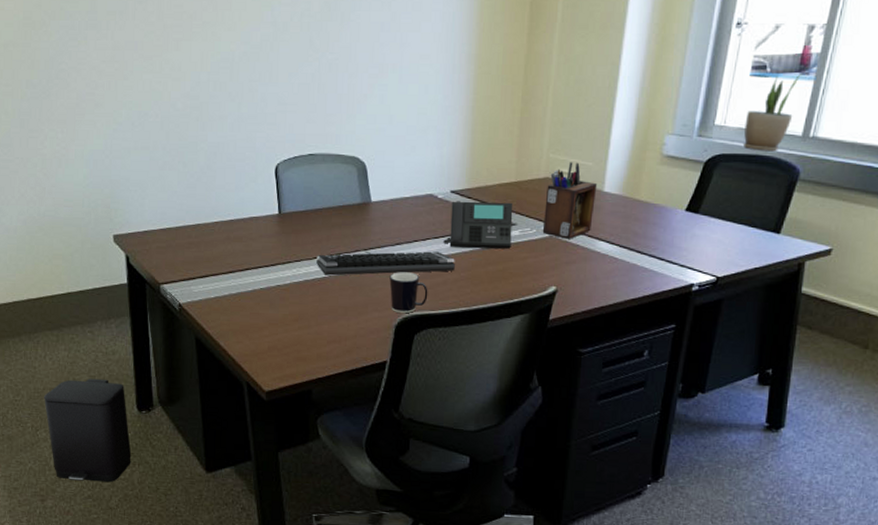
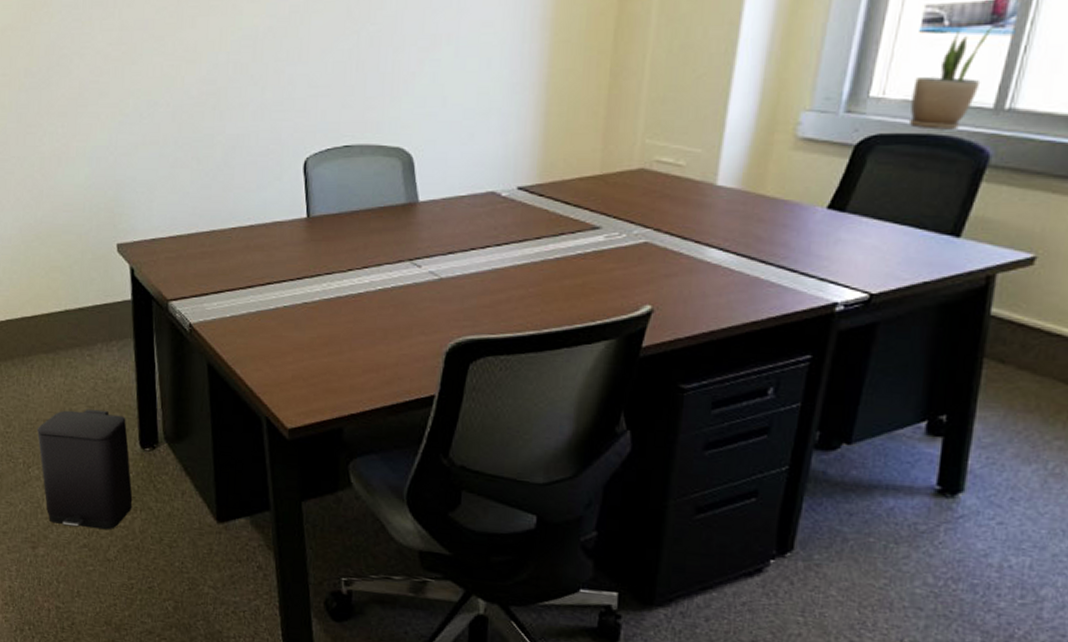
computer keyboard: present [316,251,455,276] -> none [351,261,522,291]
mug: present [389,272,428,314] -> none [439,287,487,338]
phone: present [443,201,513,249] -> none [507,199,597,258]
desk organizer: present [542,162,598,239] -> none [634,149,708,246]

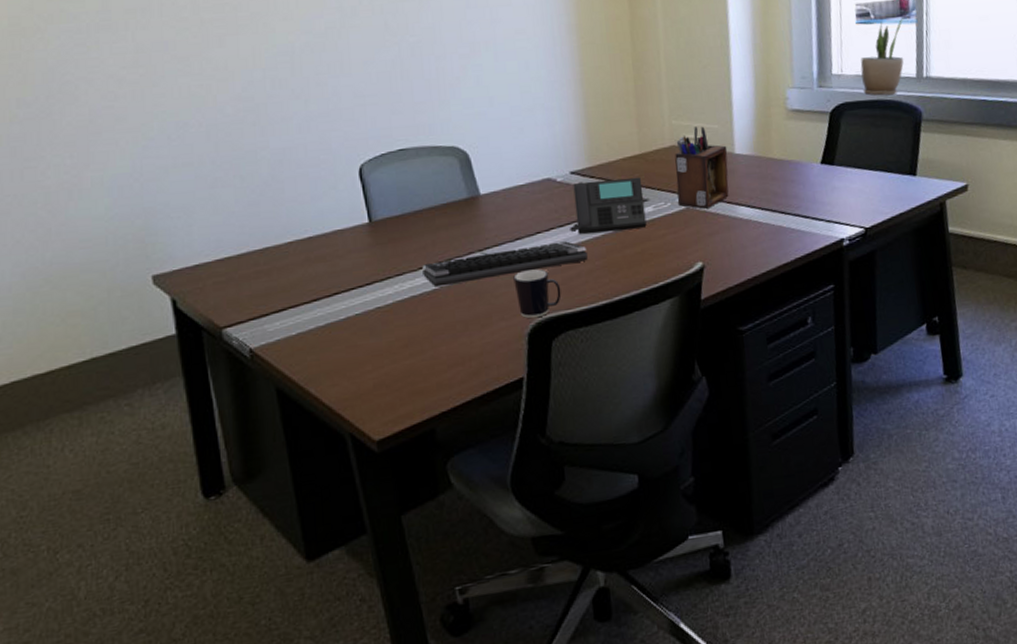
pedal bin: present [36,409,133,530] -> none [63,463,200,614]
computer keyboard: none [351,261,522,291] -> present [422,241,588,287]
mug: none [439,287,487,338] -> present [513,269,562,319]
phone: none [507,199,597,258] -> present [570,177,647,234]
desk organizer: none [634,149,708,246] -> present [675,126,729,209]

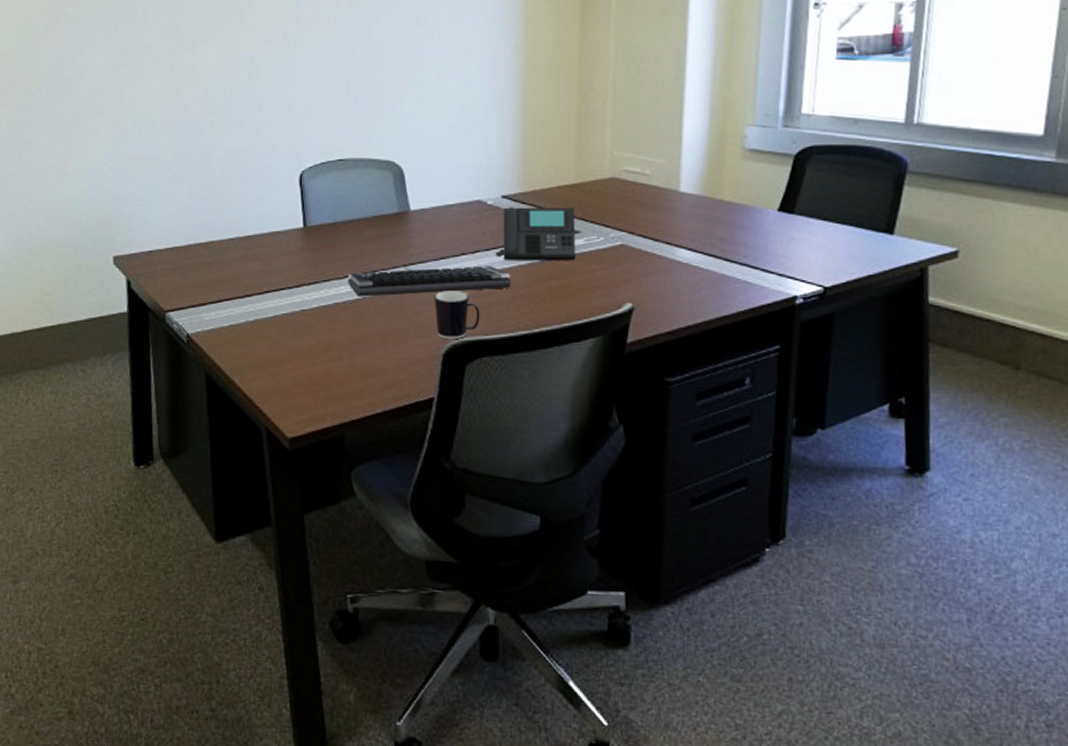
desk organizer: present [675,126,729,209] -> none [611,160,672,247]
potted plant: present [860,18,904,96] -> none [836,55,896,142]

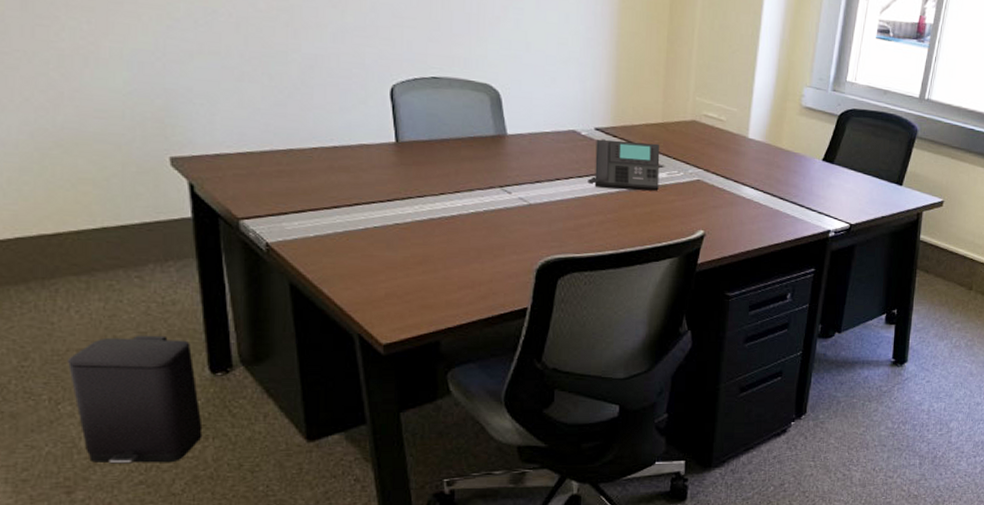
pedal bin: none [23,426,126,557] -> present [67,335,203,464]
computer keyboard: present [348,266,510,297] -> none [443,190,601,214]
mug: present [434,290,480,340] -> none [529,211,572,257]

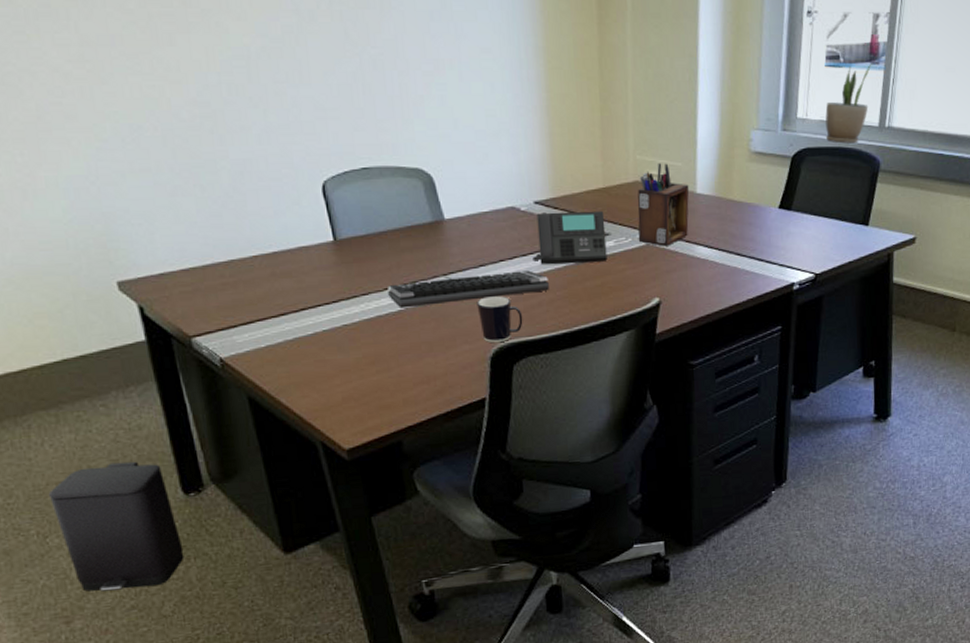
computer keyboard: none [443,190,601,214] -> present [388,270,549,308]
mug: none [529,211,572,257] -> present [477,296,523,344]
desk organizer: none [689,107,742,184] -> present [637,163,690,246]
potted plant: none [870,41,919,110] -> present [825,63,873,144]

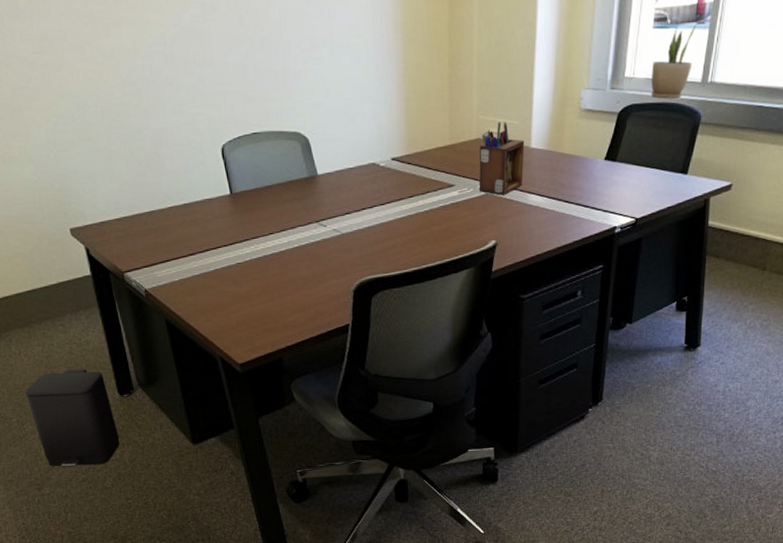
computer keyboard: present [388,270,549,308] -> none [272,217,402,249]
mug: present [477,296,523,344] -> none [343,239,380,279]
phone: present [532,210,608,264] -> none [389,165,452,212]

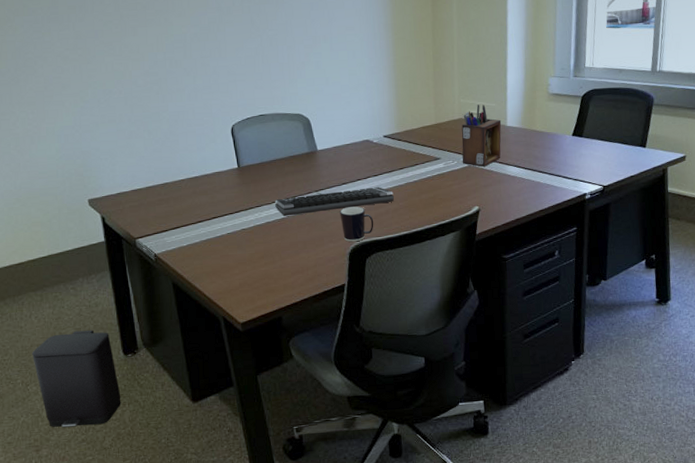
computer keyboard: none [272,217,402,249] -> present [275,187,394,216]
mug: none [343,239,380,279] -> present [340,206,374,242]
potted plant: present [650,23,699,99] -> none [608,24,645,85]

